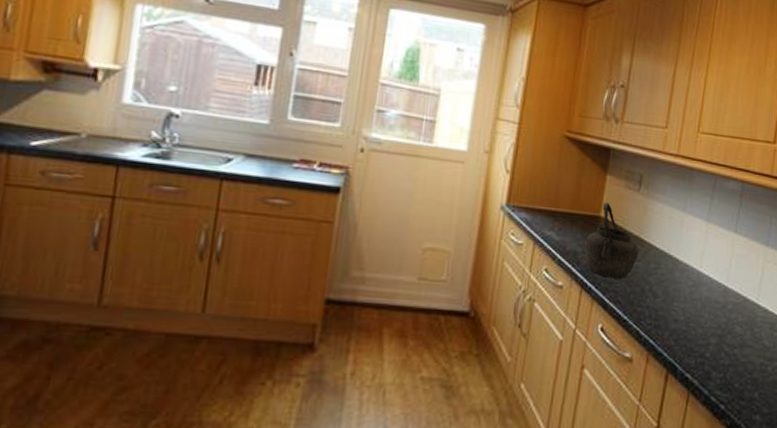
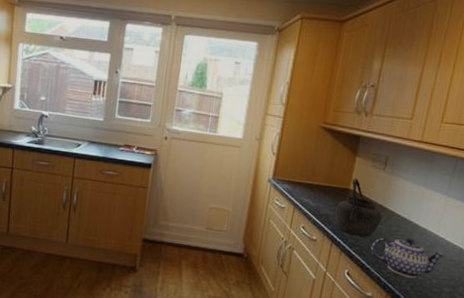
teapot: none [627,276,710,329] -> present [371,237,445,278]

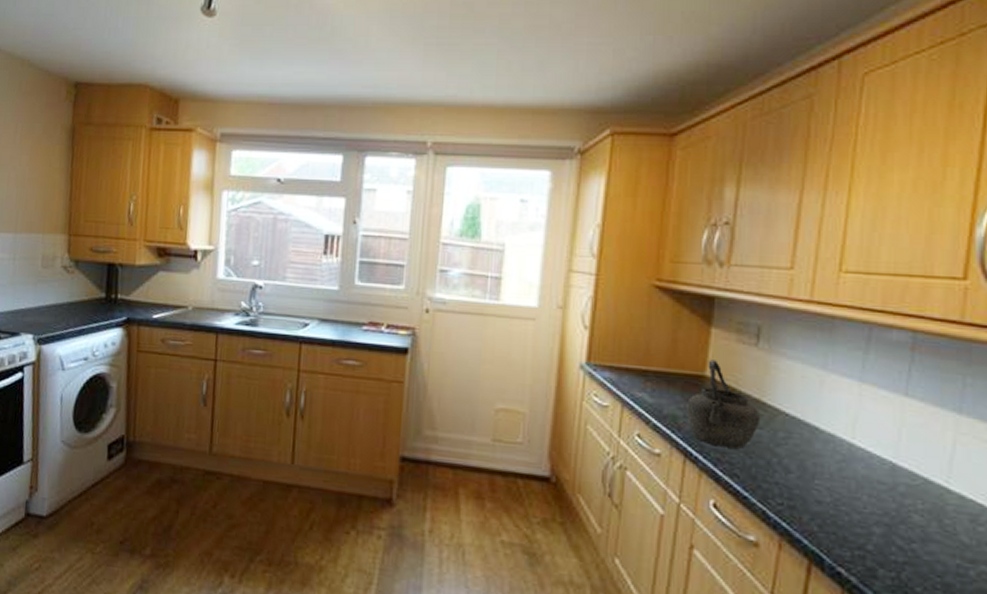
teapot: present [371,237,445,278] -> none [747,447,869,513]

